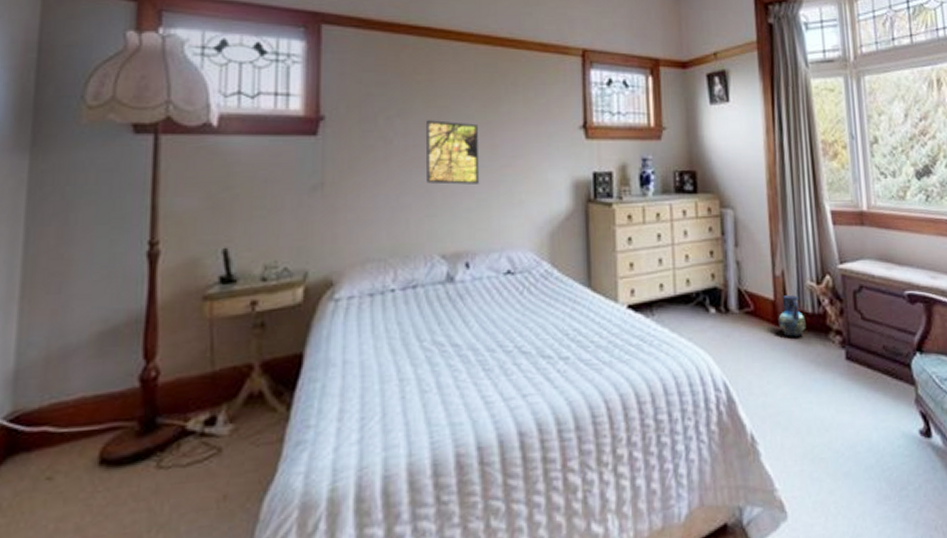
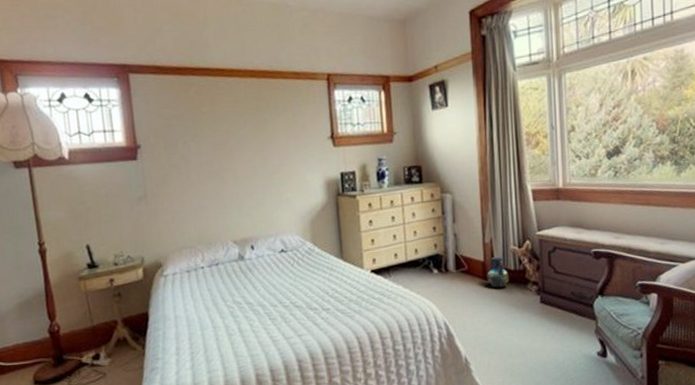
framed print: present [427,120,480,185] -> none [213,141,256,190]

